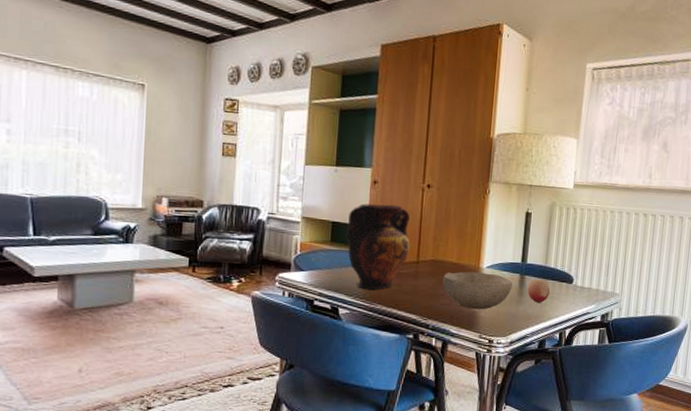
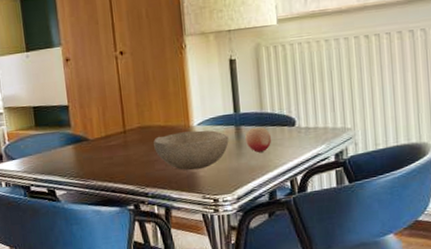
vase: present [346,203,410,291] -> none [48,78,115,168]

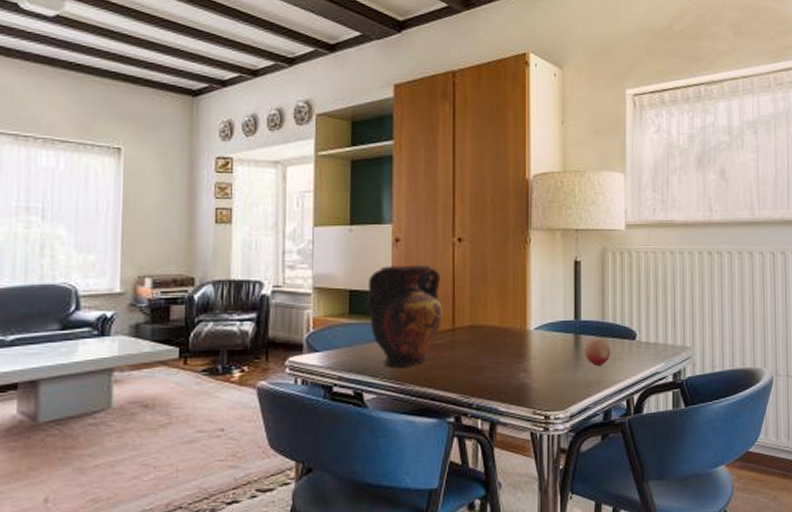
vase: none [48,78,115,168] -> present [367,264,443,368]
bowl: present [154,130,229,171] -> none [485,335,566,381]

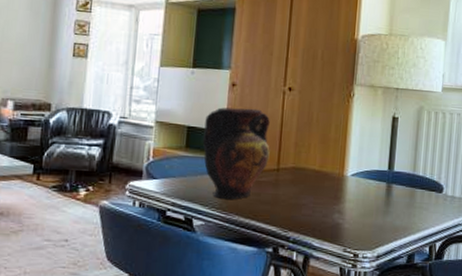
fruit: present [584,338,611,365] -> none [394,188,419,213]

